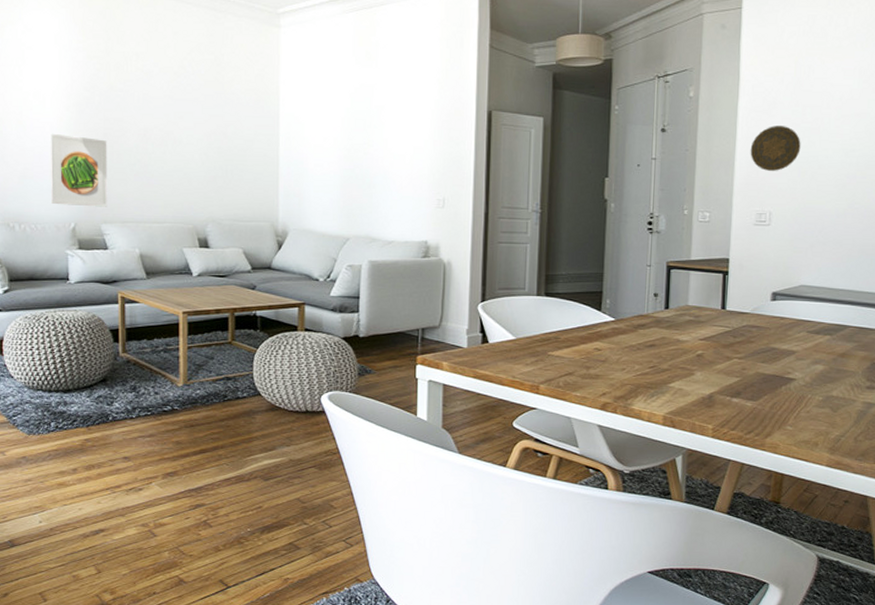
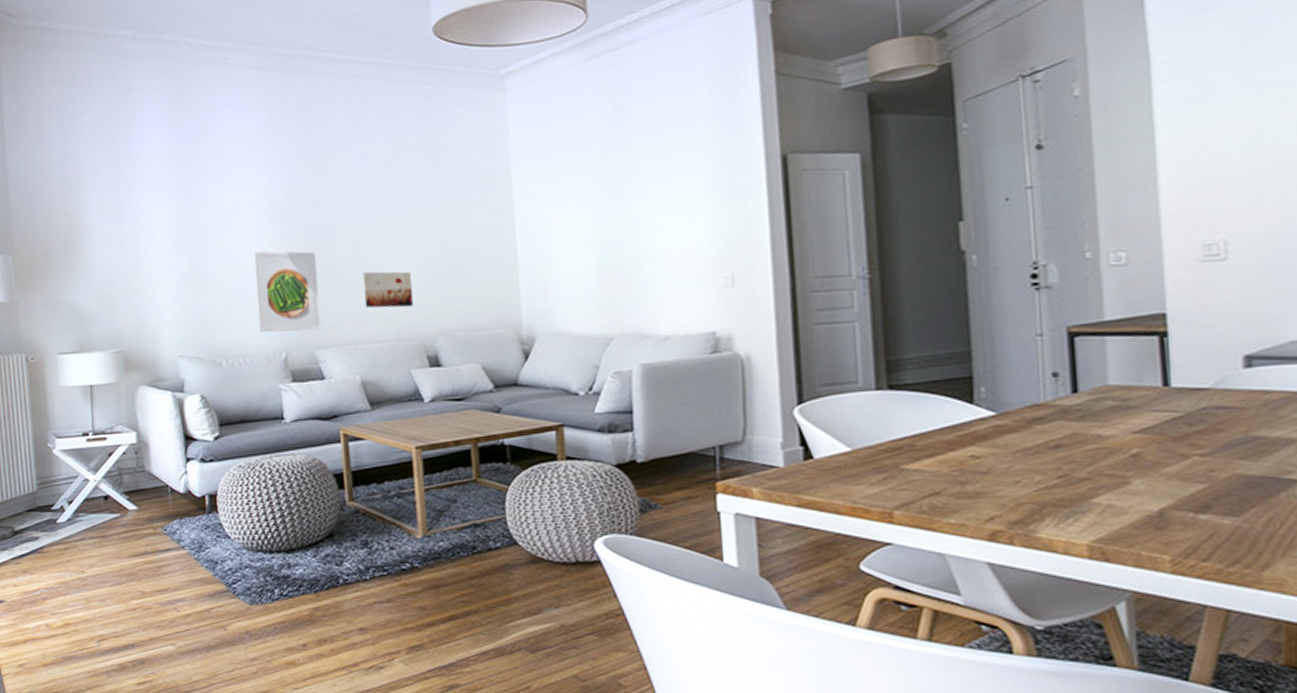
wall art: none [148,163,190,196] -> present [363,271,414,308]
decorative plate: present [750,126,801,171] -> none [1180,116,1264,183]

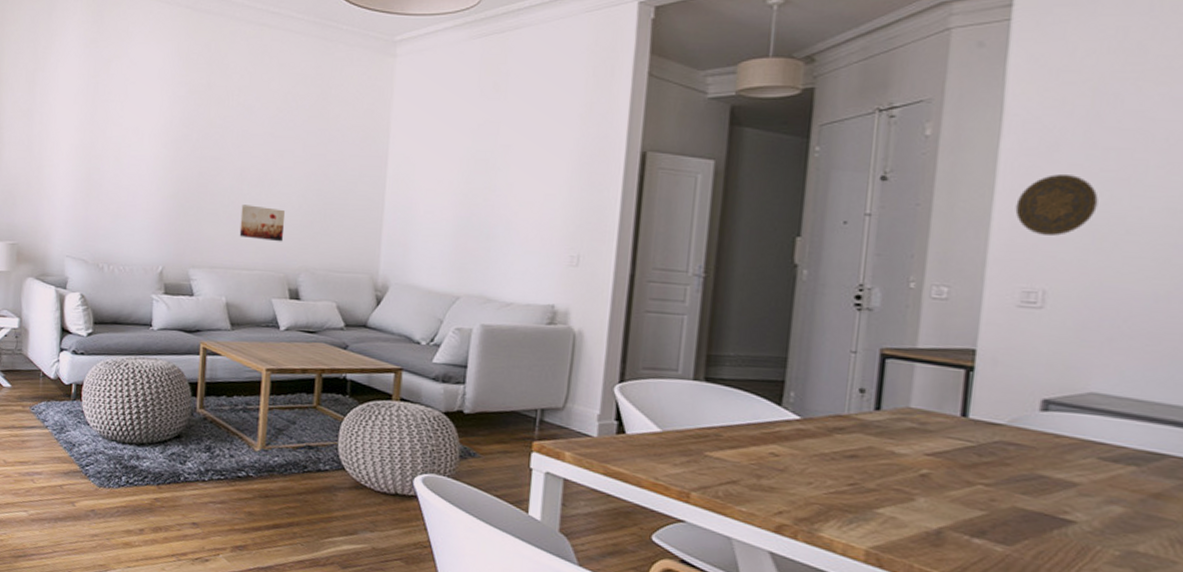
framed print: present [253,251,321,333] -> none [141,171,202,251]
decorative plate: none [1180,116,1264,183] -> present [1015,174,1098,236]

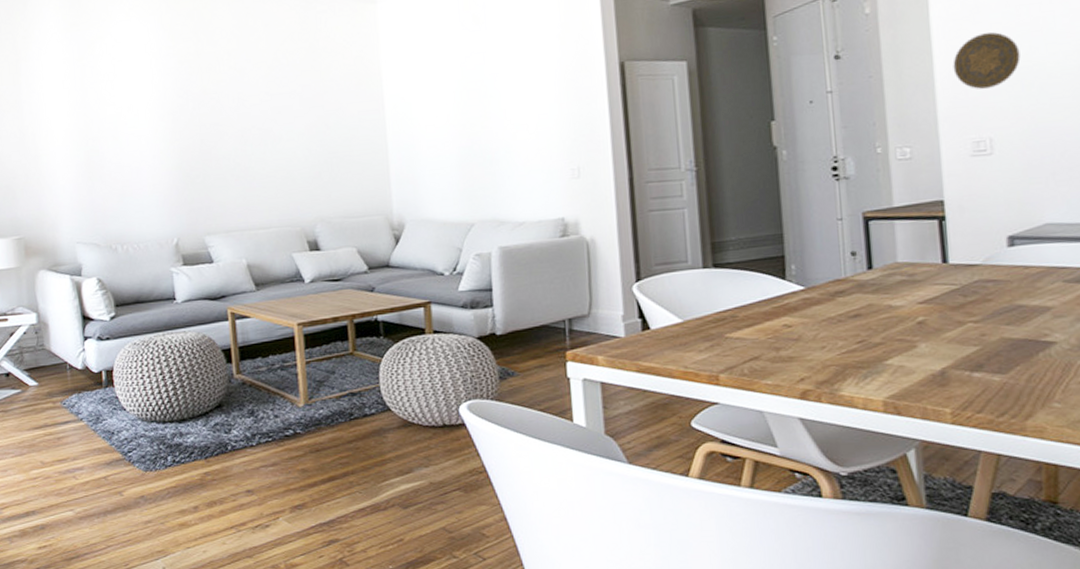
wall art: present [239,204,285,242] -> none [248,164,295,198]

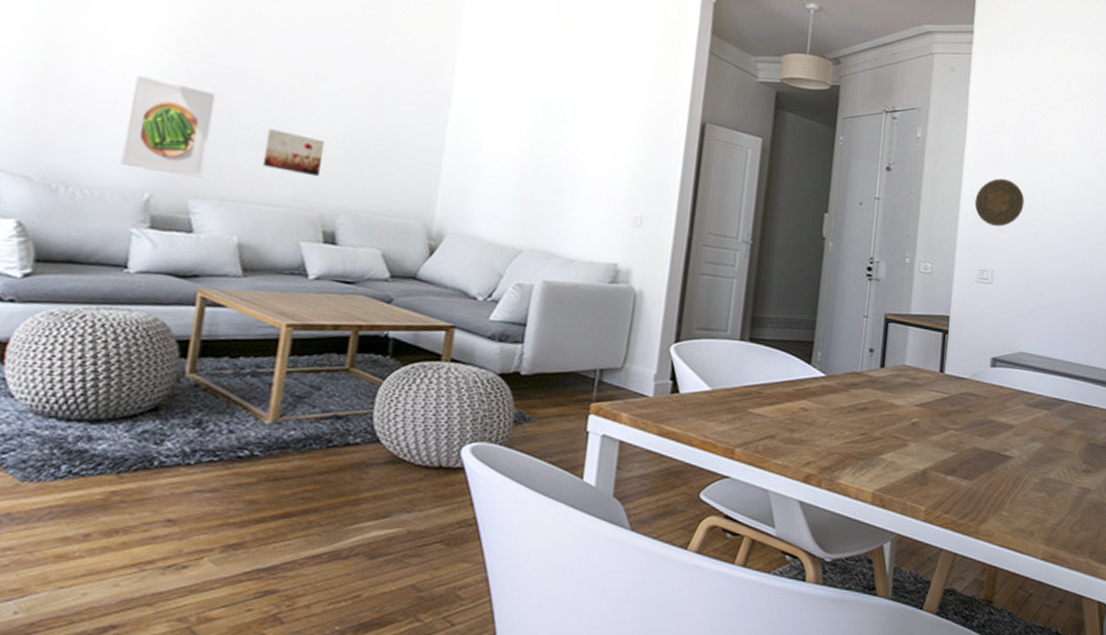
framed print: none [146,145,210,221] -> present [120,74,216,178]
wall art: none [248,164,295,198] -> present [262,129,325,177]

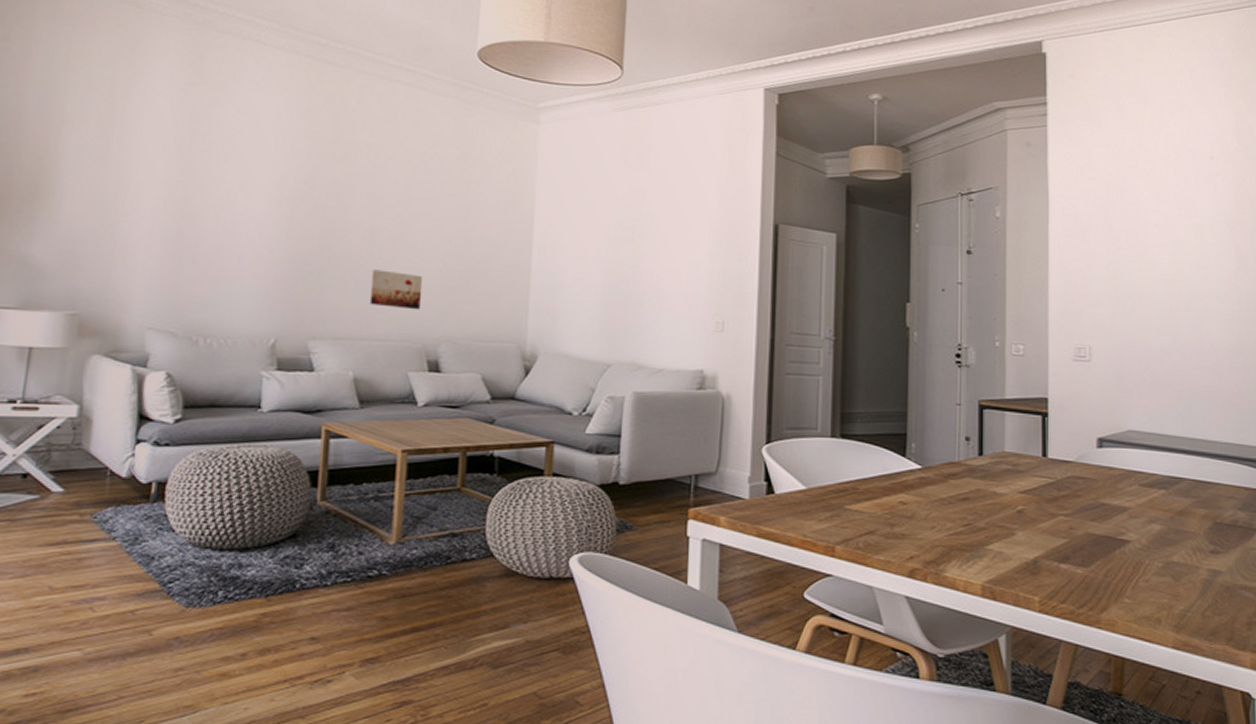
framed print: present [120,74,216,178] -> none [248,231,325,320]
decorative plate: present [974,178,1025,227] -> none [1064,251,1118,301]

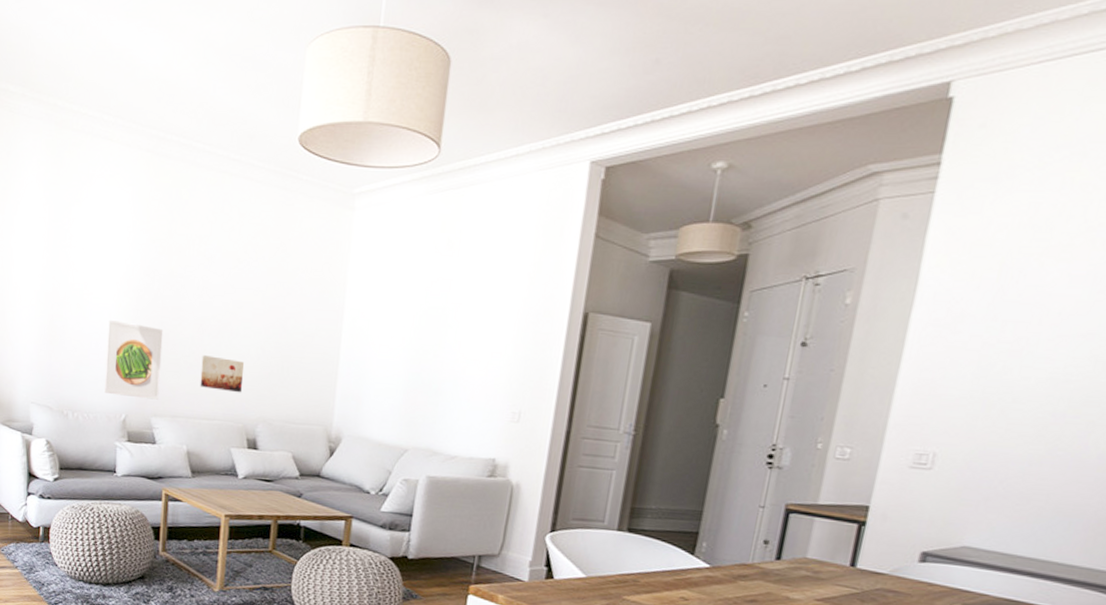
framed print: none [248,231,325,320] -> present [105,319,163,400]

